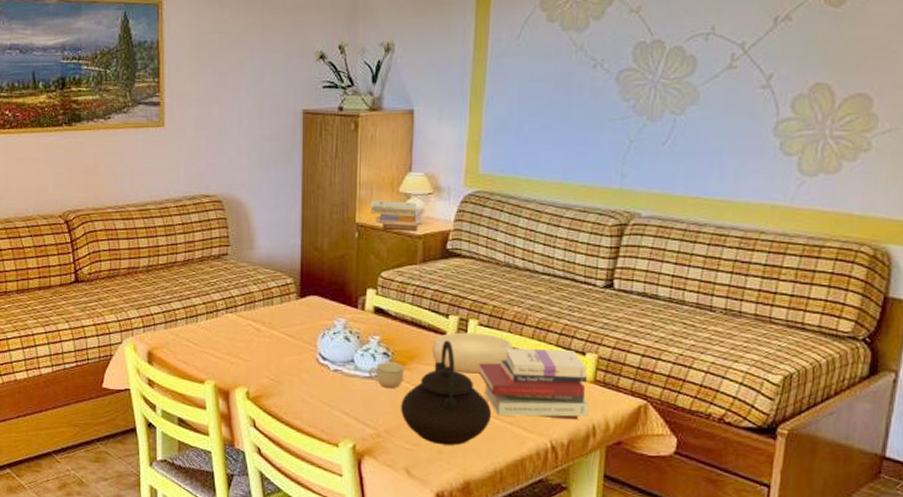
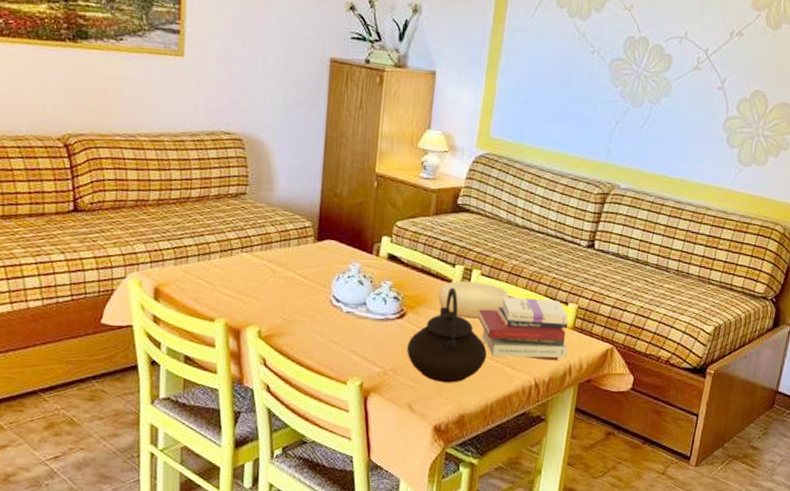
cup: present [368,362,405,388] -> none [378,306,413,330]
books: present [370,200,418,231] -> none [389,152,434,186]

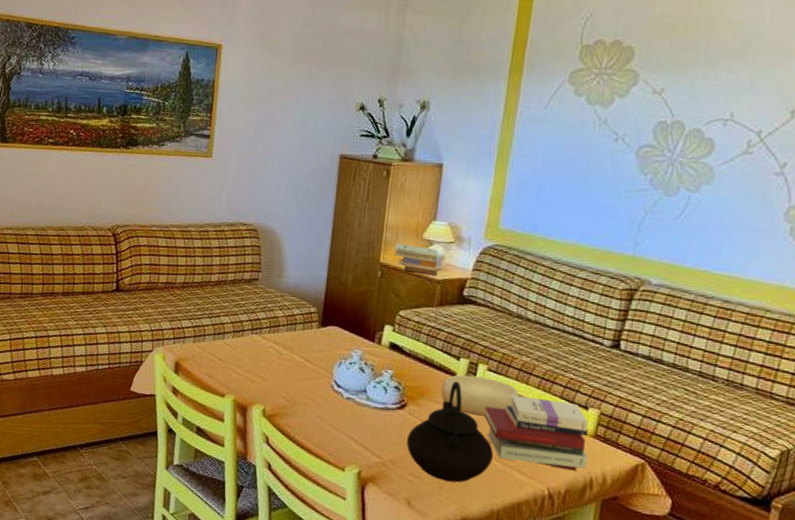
books: none [389,152,434,186] -> present [394,243,439,276]

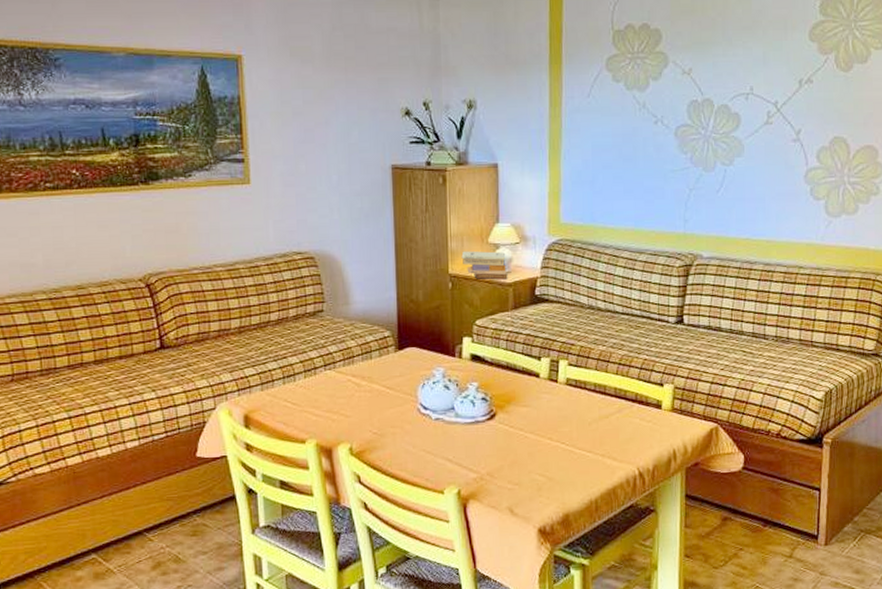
teapot: present [407,381,494,483] -> none [501,381,585,482]
bowl: present [441,375,519,416] -> none [527,372,600,411]
books: present [483,395,589,471] -> none [570,383,669,449]

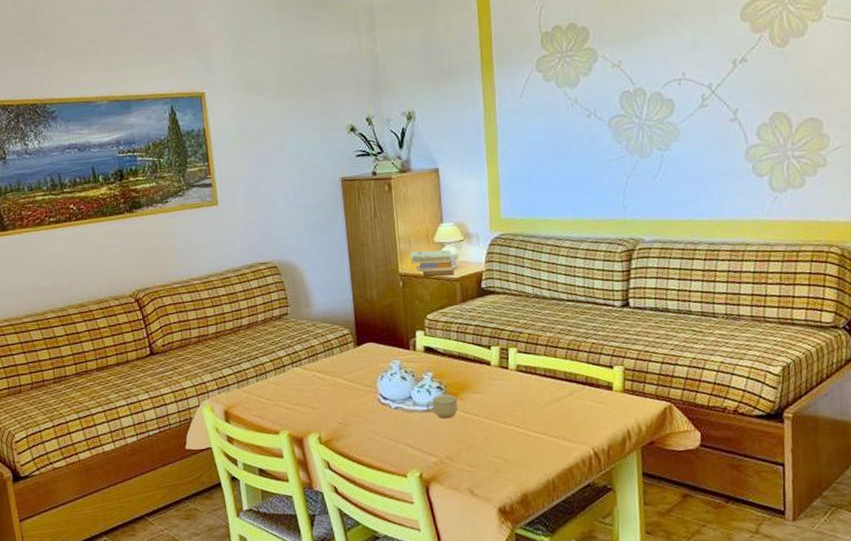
cup: none [468,407,503,432] -> present [425,394,458,418]

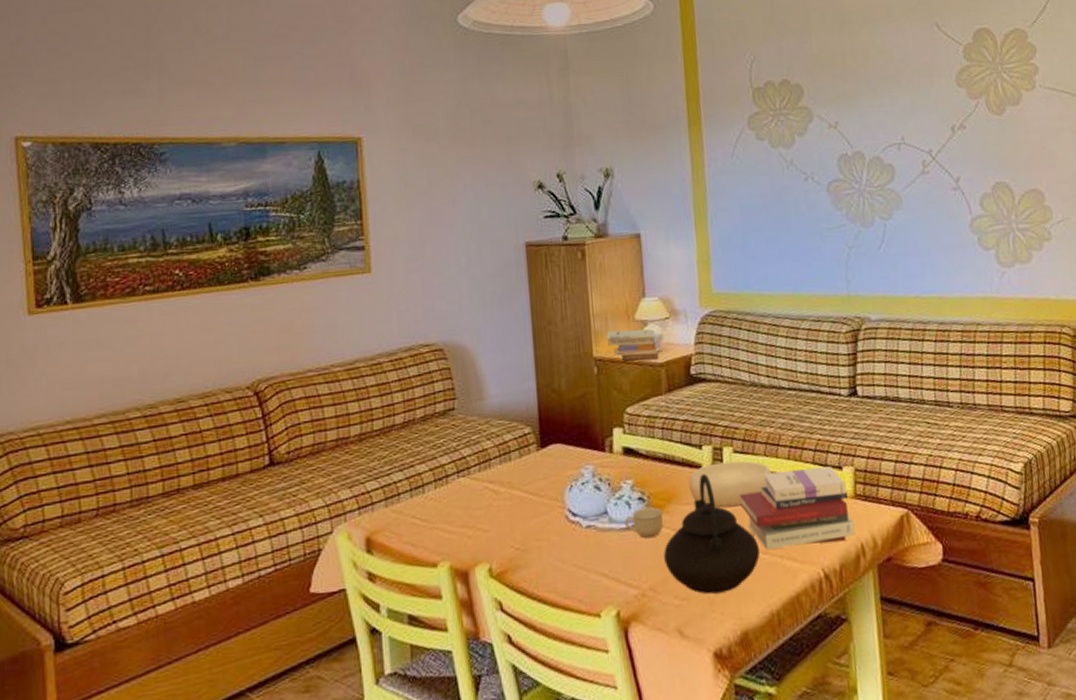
teapot: none [458,369,539,464] -> present [664,473,760,594]
bowl: none [479,359,550,397] -> present [688,460,771,507]
books: none [522,366,622,431] -> present [739,466,855,549]

